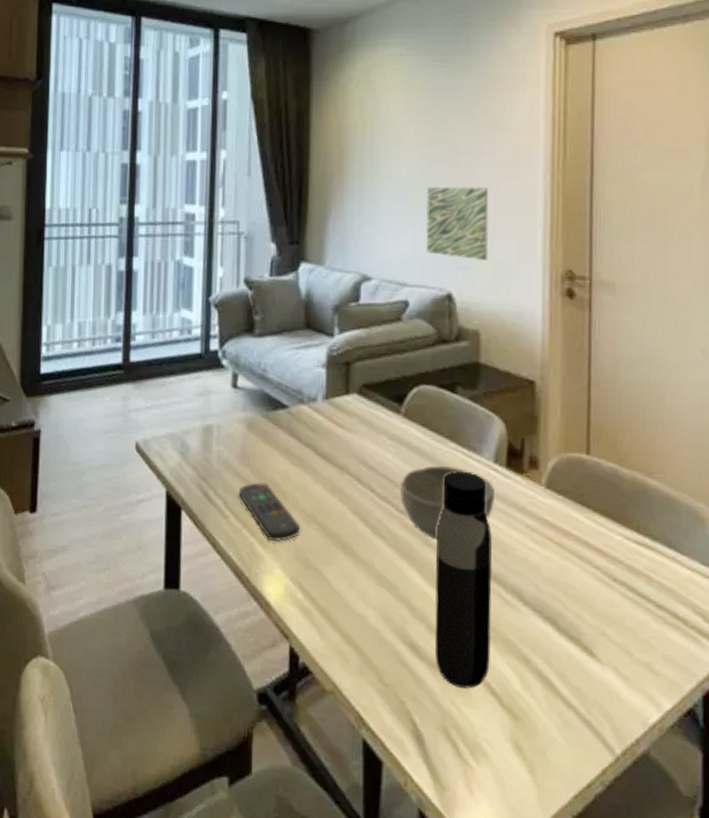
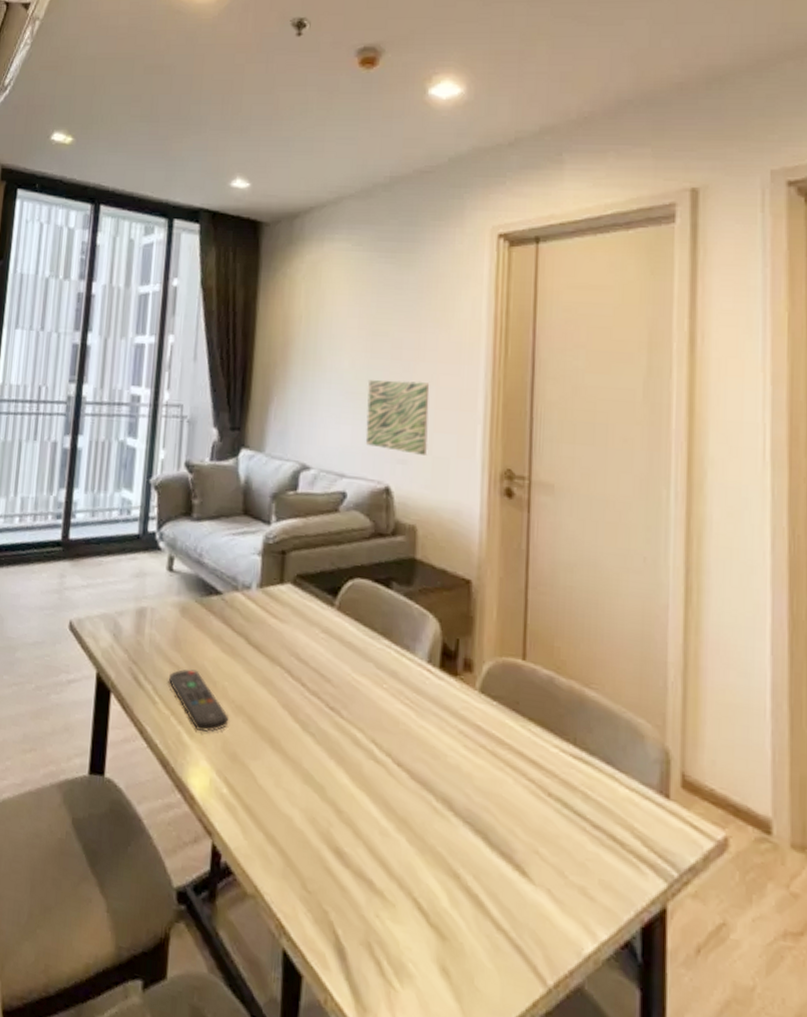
bowl: present [399,465,495,540] -> none [330,662,427,741]
water bottle: present [434,471,492,689] -> none [360,669,423,903]

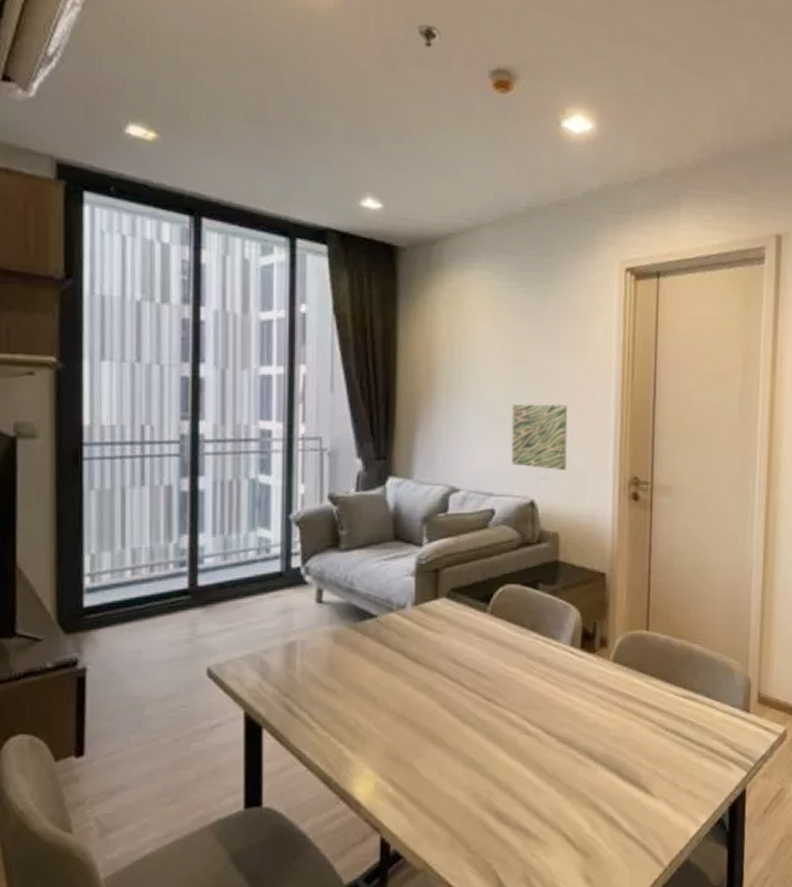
remote control: present [169,669,230,732] -> none [326,690,391,744]

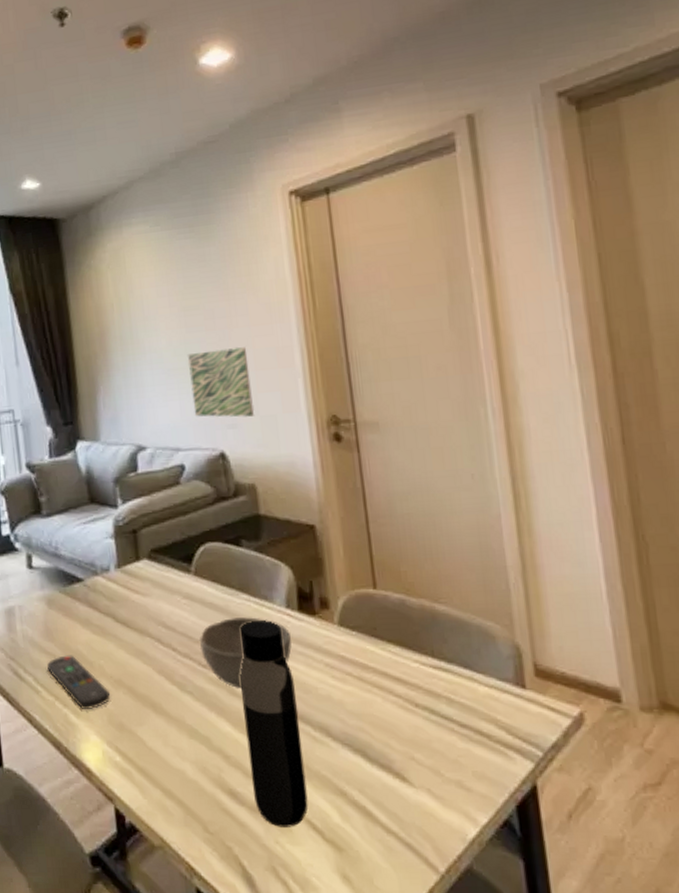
remote control: none [326,690,391,744] -> present [47,655,111,709]
bowl: none [486,654,571,720] -> present [199,617,292,689]
water bottle: none [517,657,568,841] -> present [239,621,308,827]

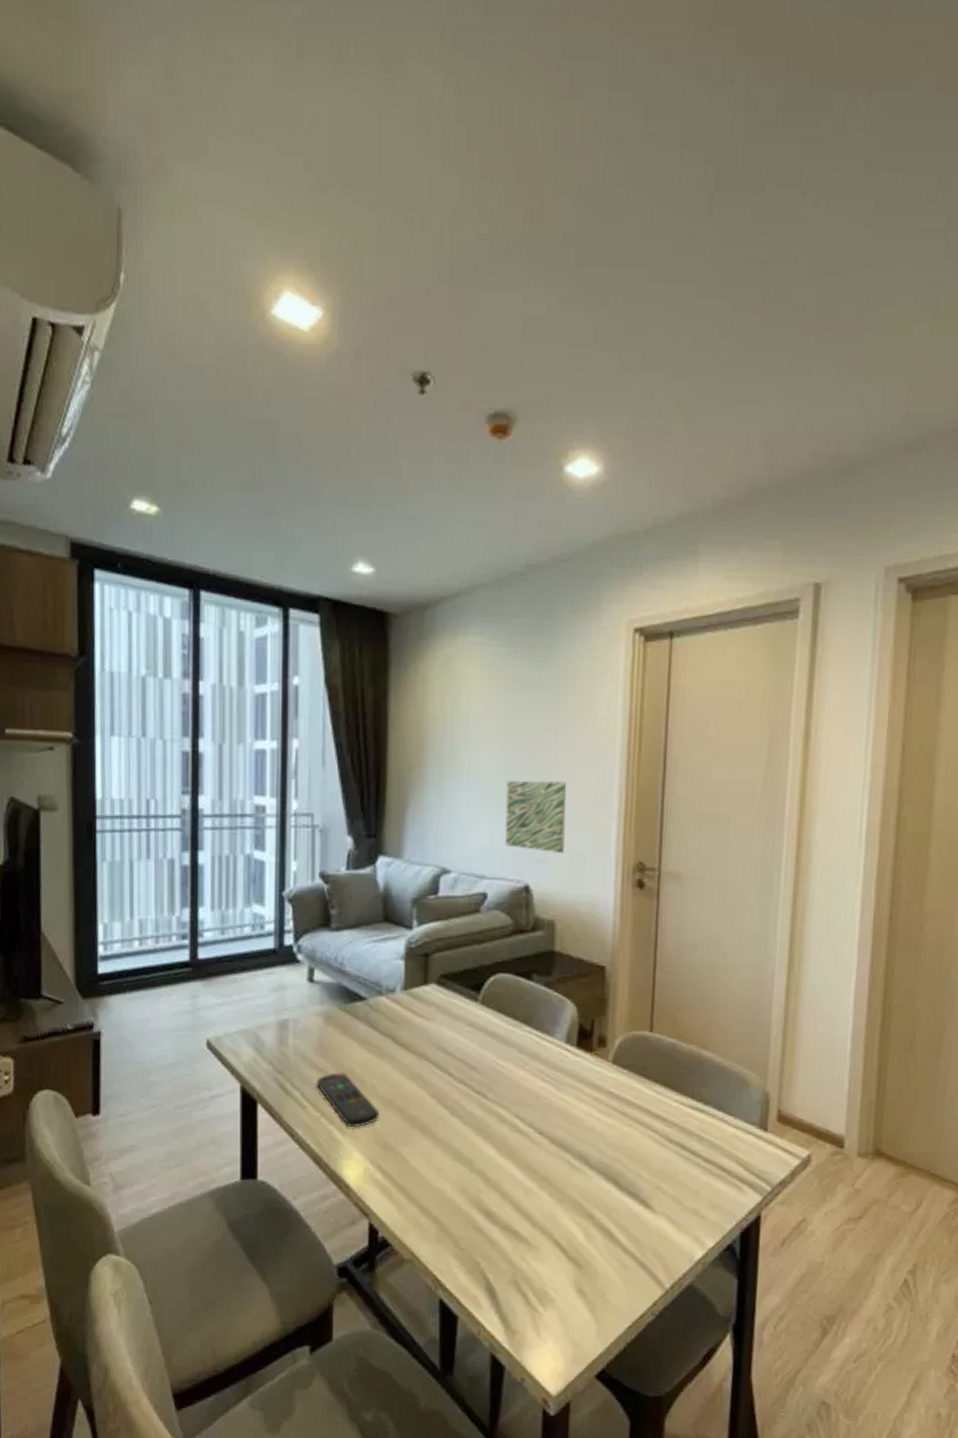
bowl: present [199,617,292,689] -> none [476,1048,566,1117]
water bottle: present [239,621,308,827] -> none [507,1053,562,1246]

